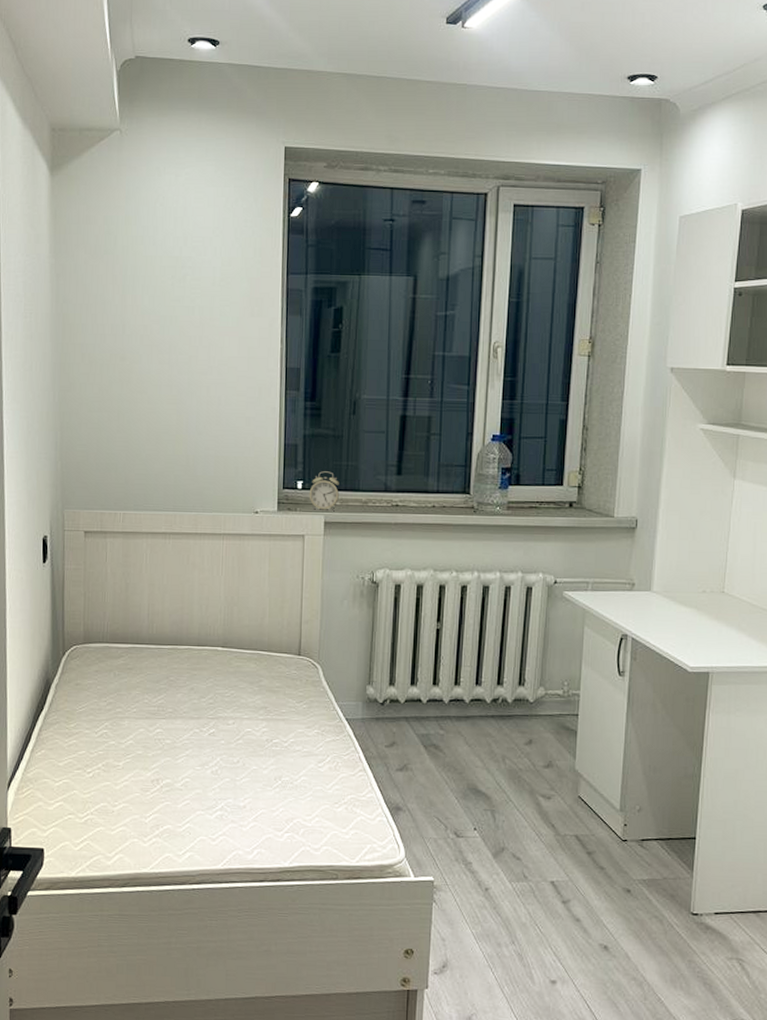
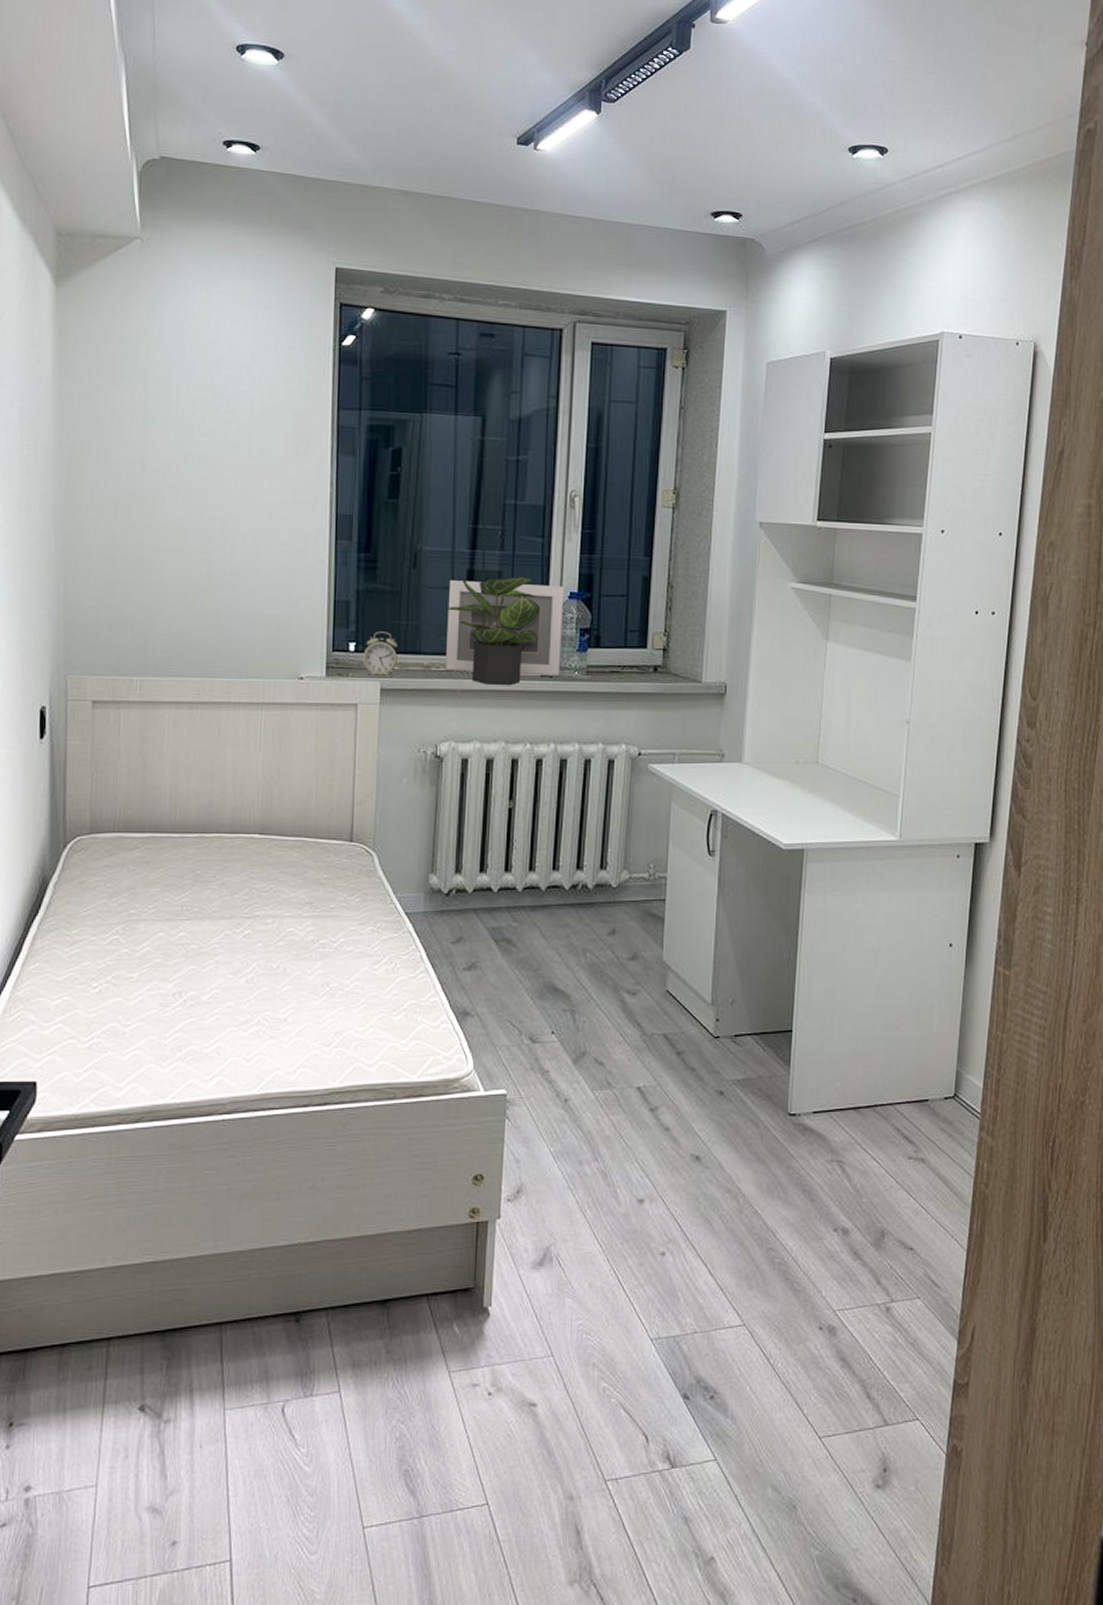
potted plant: none [379,420,466,520] -> present [443,576,540,686]
picture frame: none [380,425,488,511] -> present [444,580,564,676]

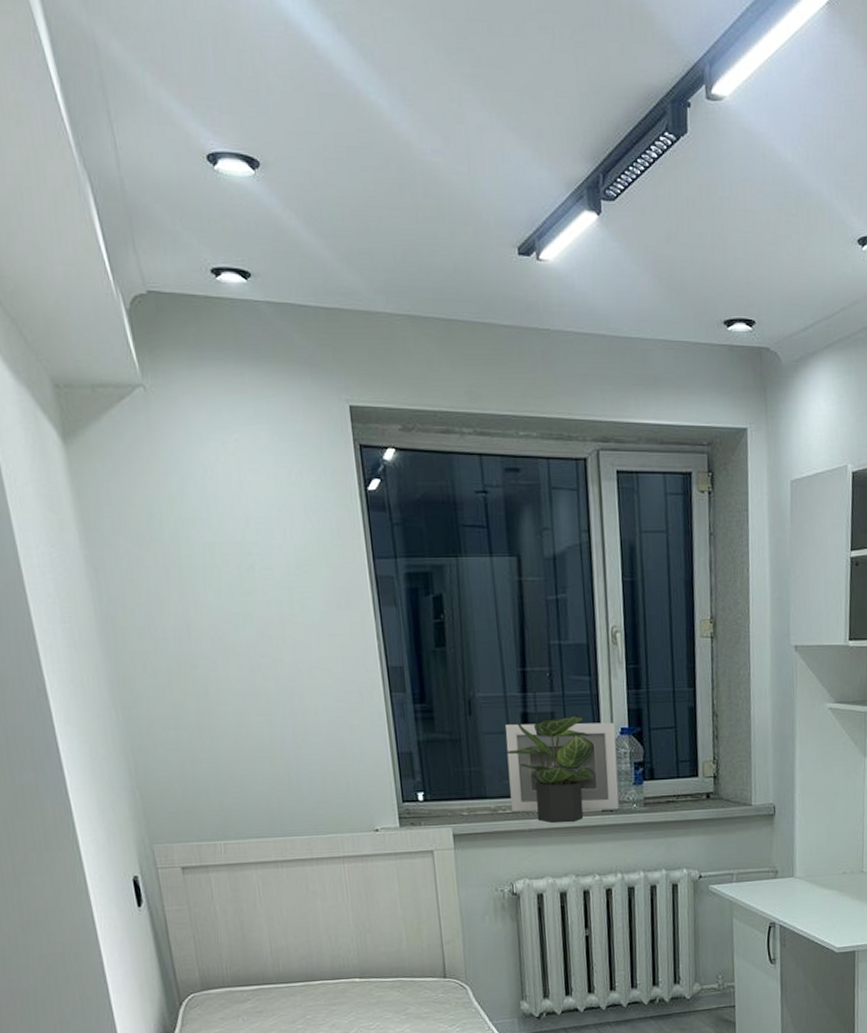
alarm clock: present [362,631,398,676] -> none [432,779,466,823]

